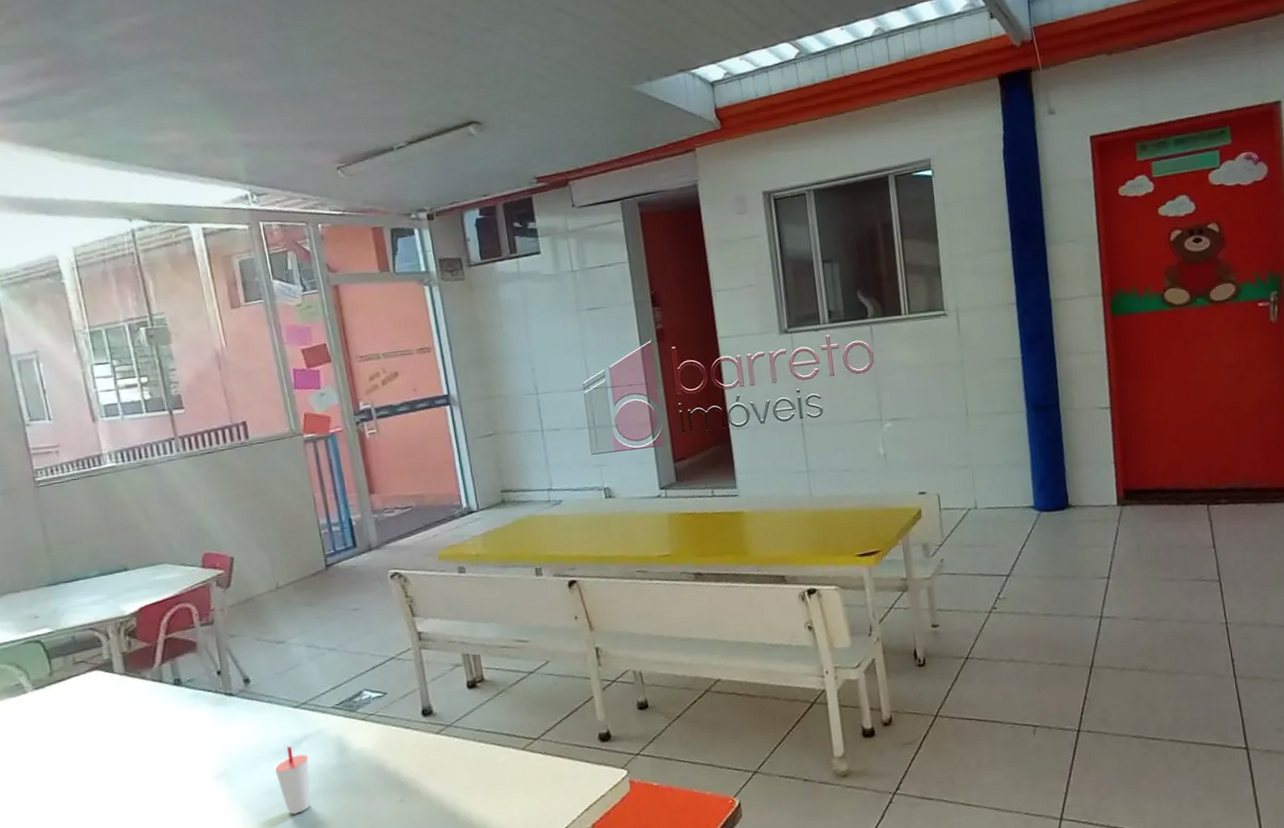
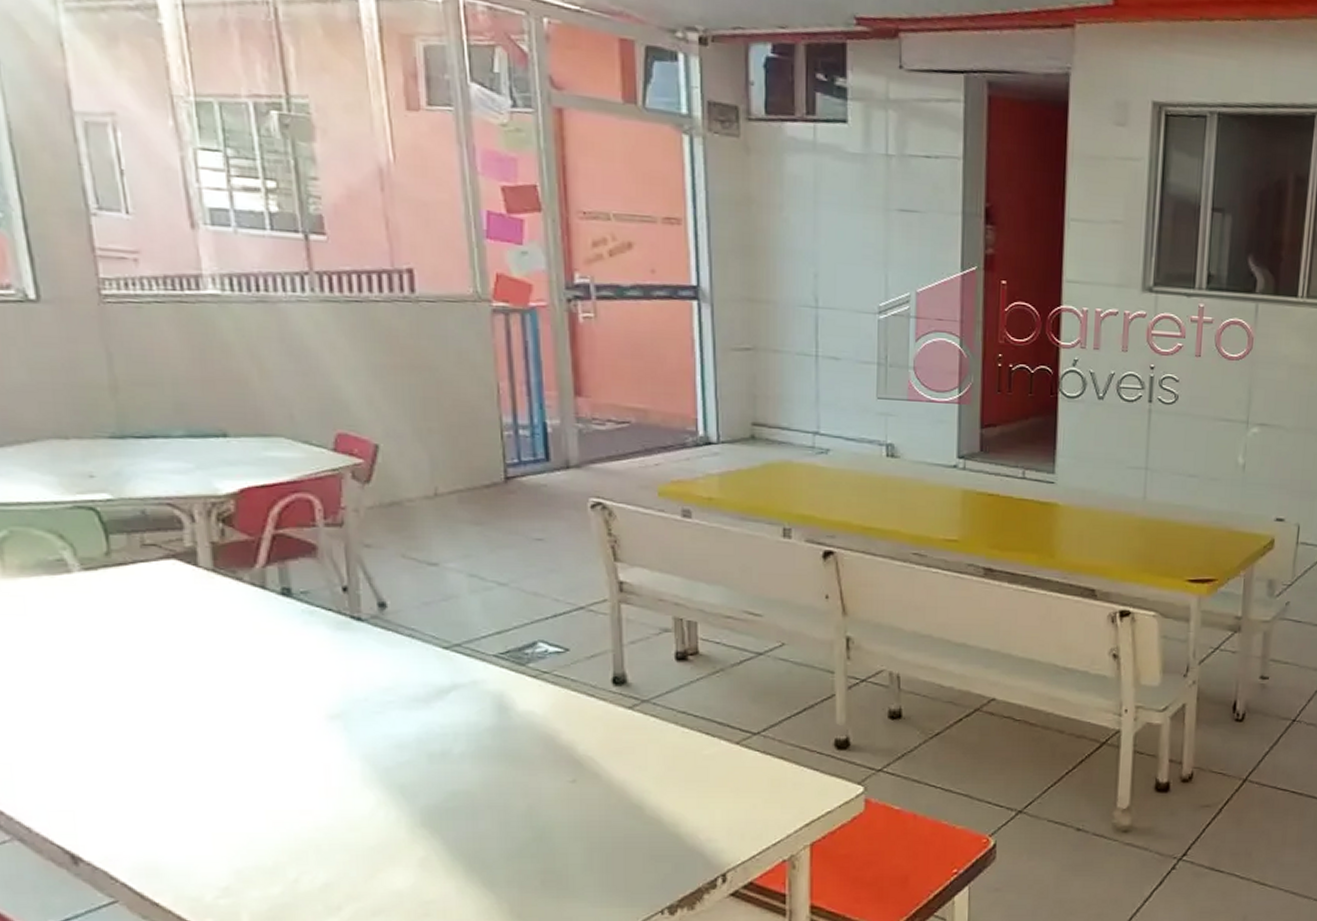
cup: present [274,746,311,815] -> none [409,695,457,777]

